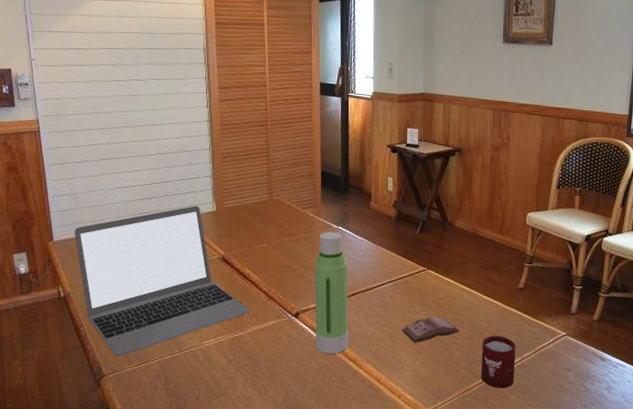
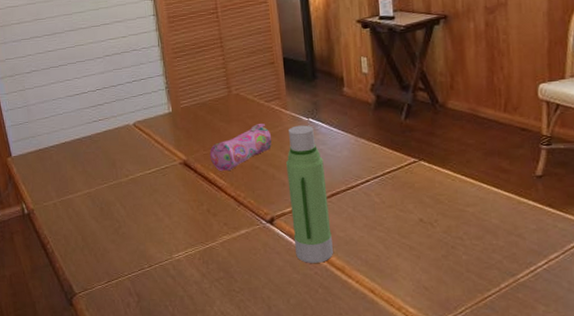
laptop: present [74,205,250,357] -> none [31,108,219,274]
pencil case: none [247,228,304,269] -> present [209,124,272,172]
book: present [402,317,460,343] -> none [395,215,466,247]
cup: present [481,336,516,388] -> none [495,234,541,297]

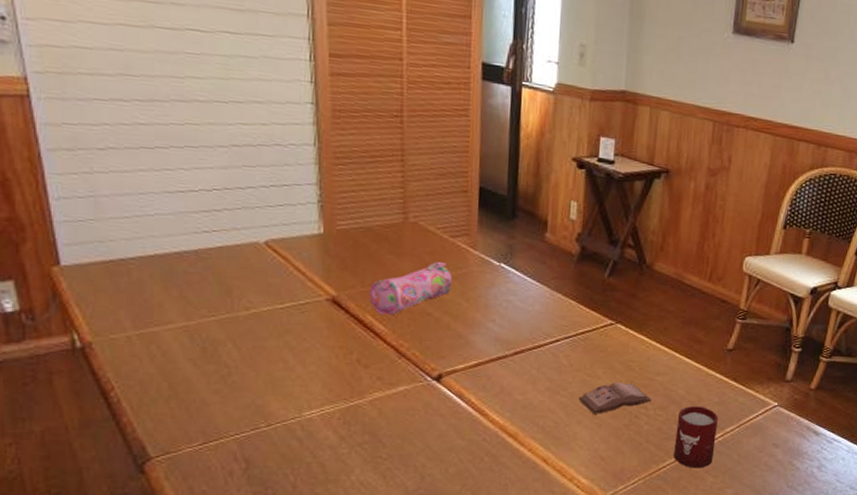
water bottle: present [286,125,333,263] -> none [463,269,511,428]
book: none [395,215,466,247] -> present [579,383,652,414]
cup: none [495,234,541,297] -> present [674,406,718,468]

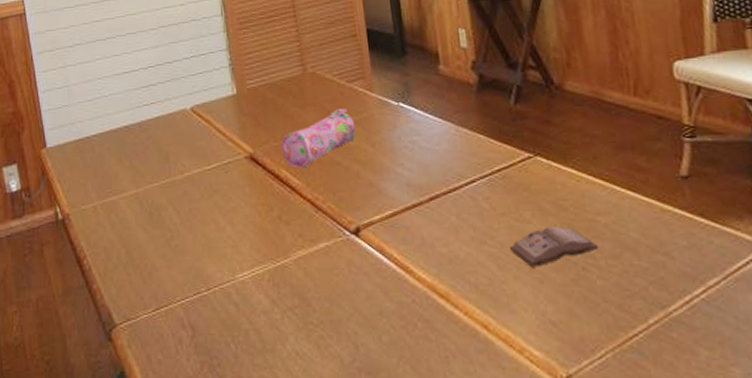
cup: present [674,406,718,468] -> none [636,252,700,337]

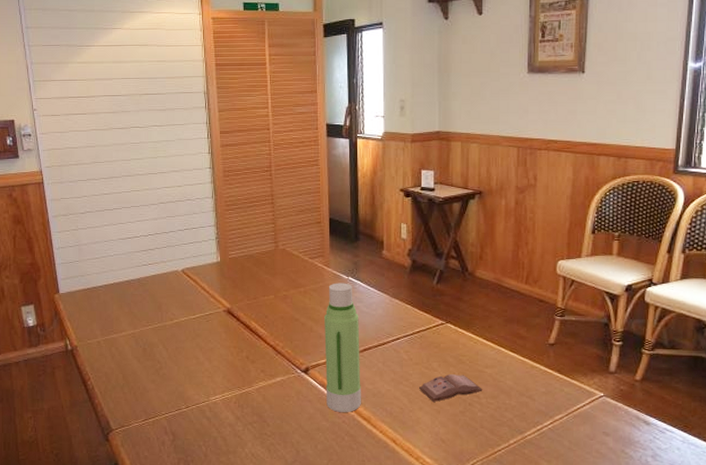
pencil case: present [281,109,355,169] -> none [253,279,312,322]
water bottle: none [373,110,434,288] -> present [324,283,361,412]

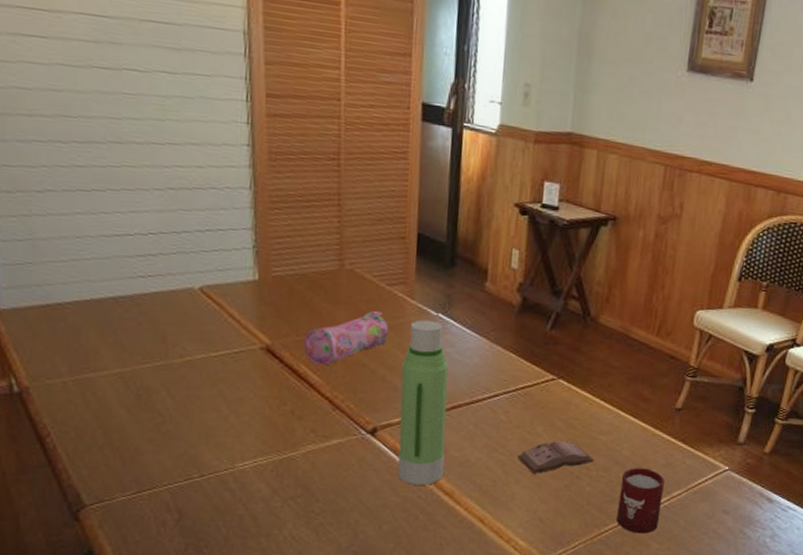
pencil case: none [253,279,312,322] -> present [303,311,388,366]
cup: none [507,396,546,453] -> present [617,468,665,534]

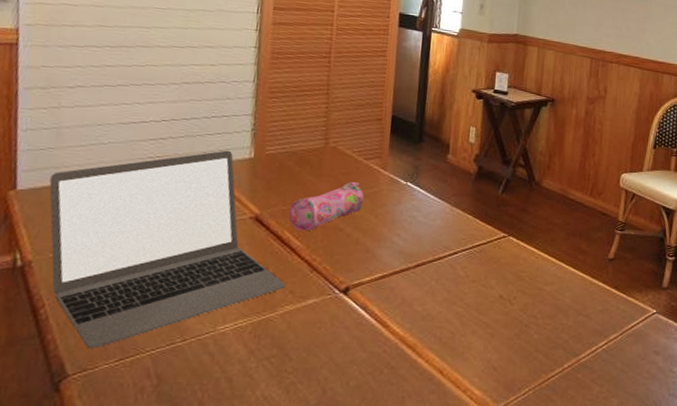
laptop: none [34,270,306,480] -> present [49,150,285,349]
water bottle: present [398,319,449,485] -> none [366,188,415,340]
book: present [518,441,594,474] -> none [474,293,541,324]
cup: present [617,468,665,534] -> none [562,315,602,377]

